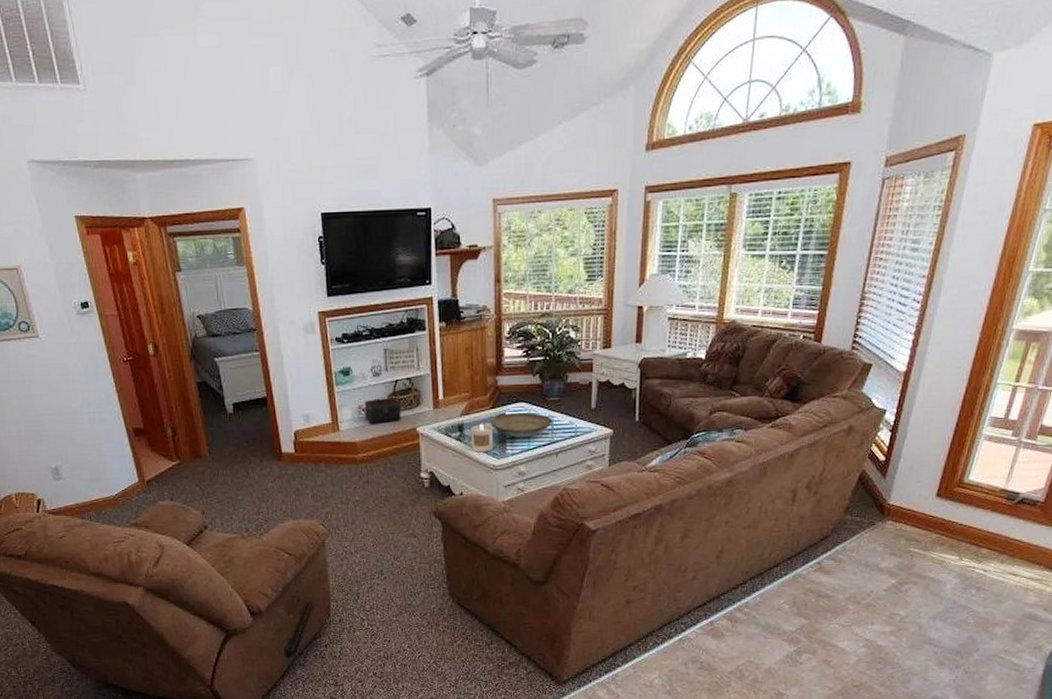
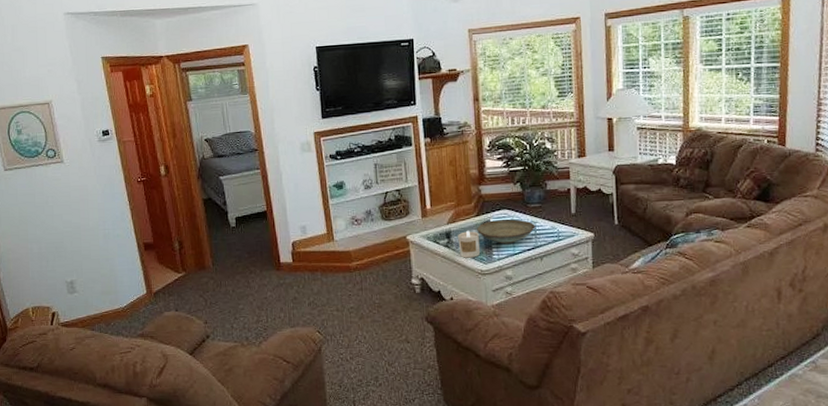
decorative box: present [365,398,401,425] -> none [358,208,392,235]

